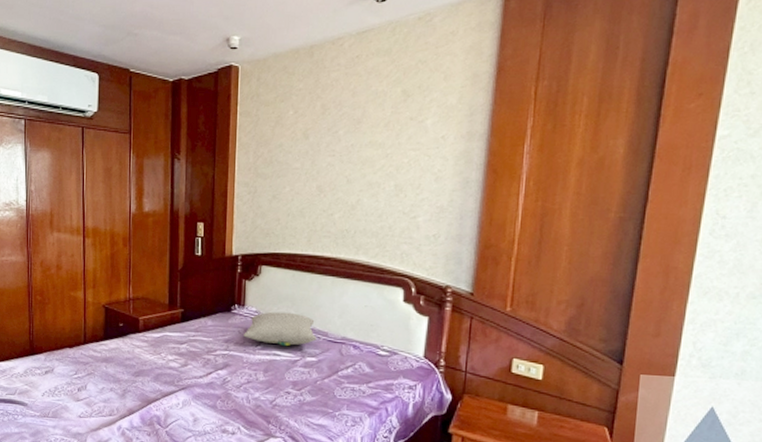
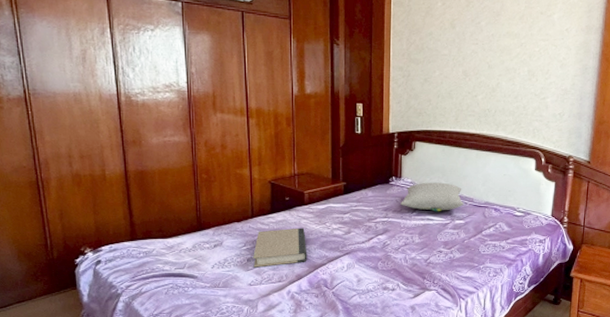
book: none [84,357,140,399] -> present [253,228,307,268]

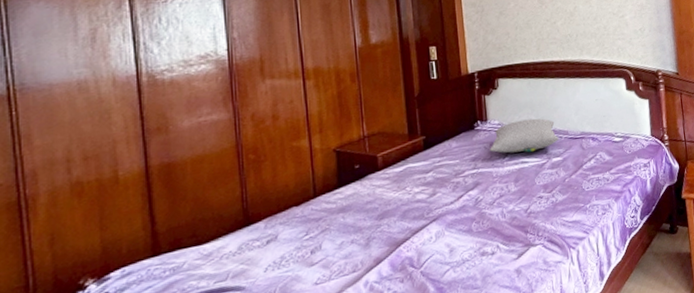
book: present [253,228,307,268] -> none [318,198,387,260]

